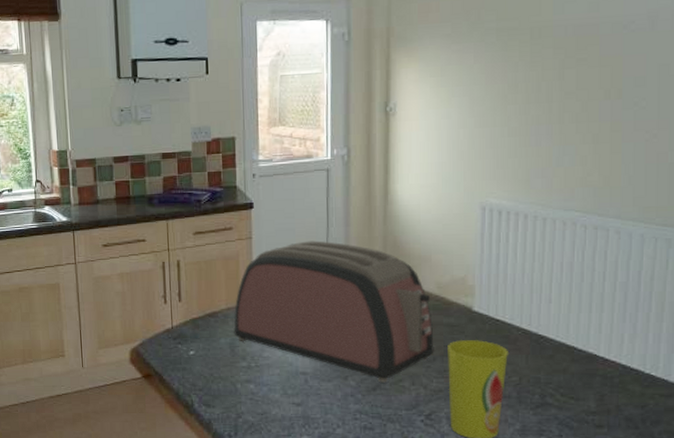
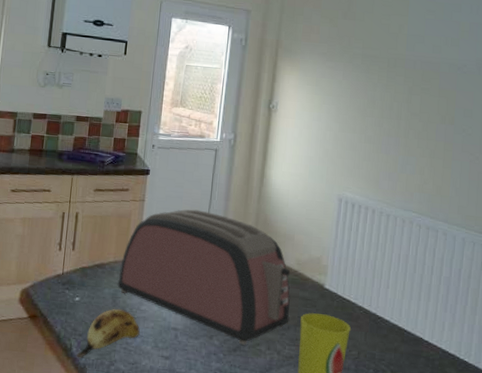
banana: none [199,358,265,415] -> present [76,308,140,359]

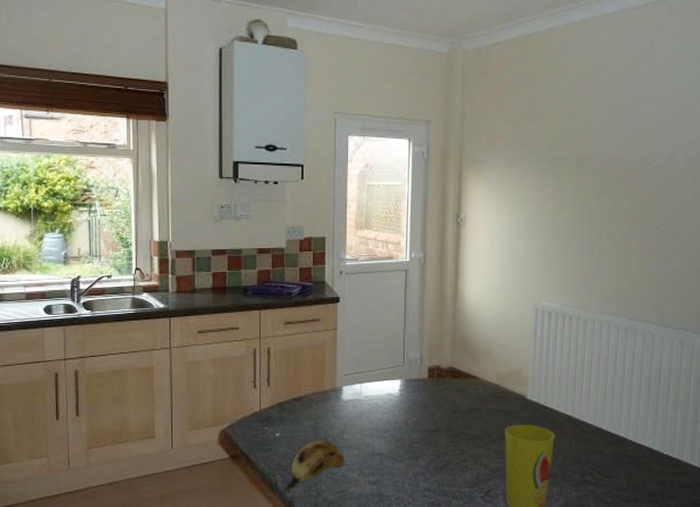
toaster: present [116,209,291,345] -> none [316,333,494,463]

